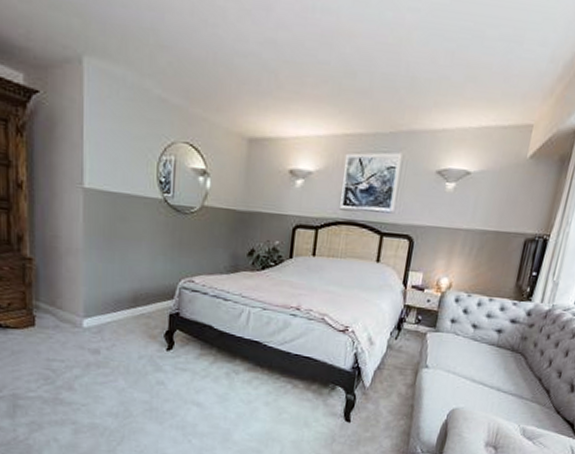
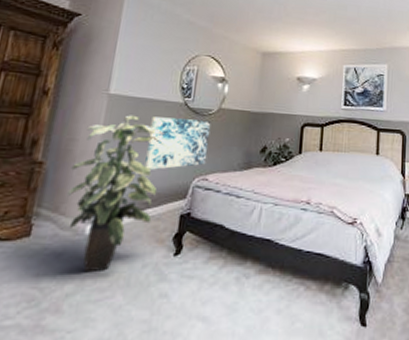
indoor plant: none [59,211,146,360] -> present [66,115,164,273]
wall art: none [130,214,194,270] -> present [144,117,212,170]

